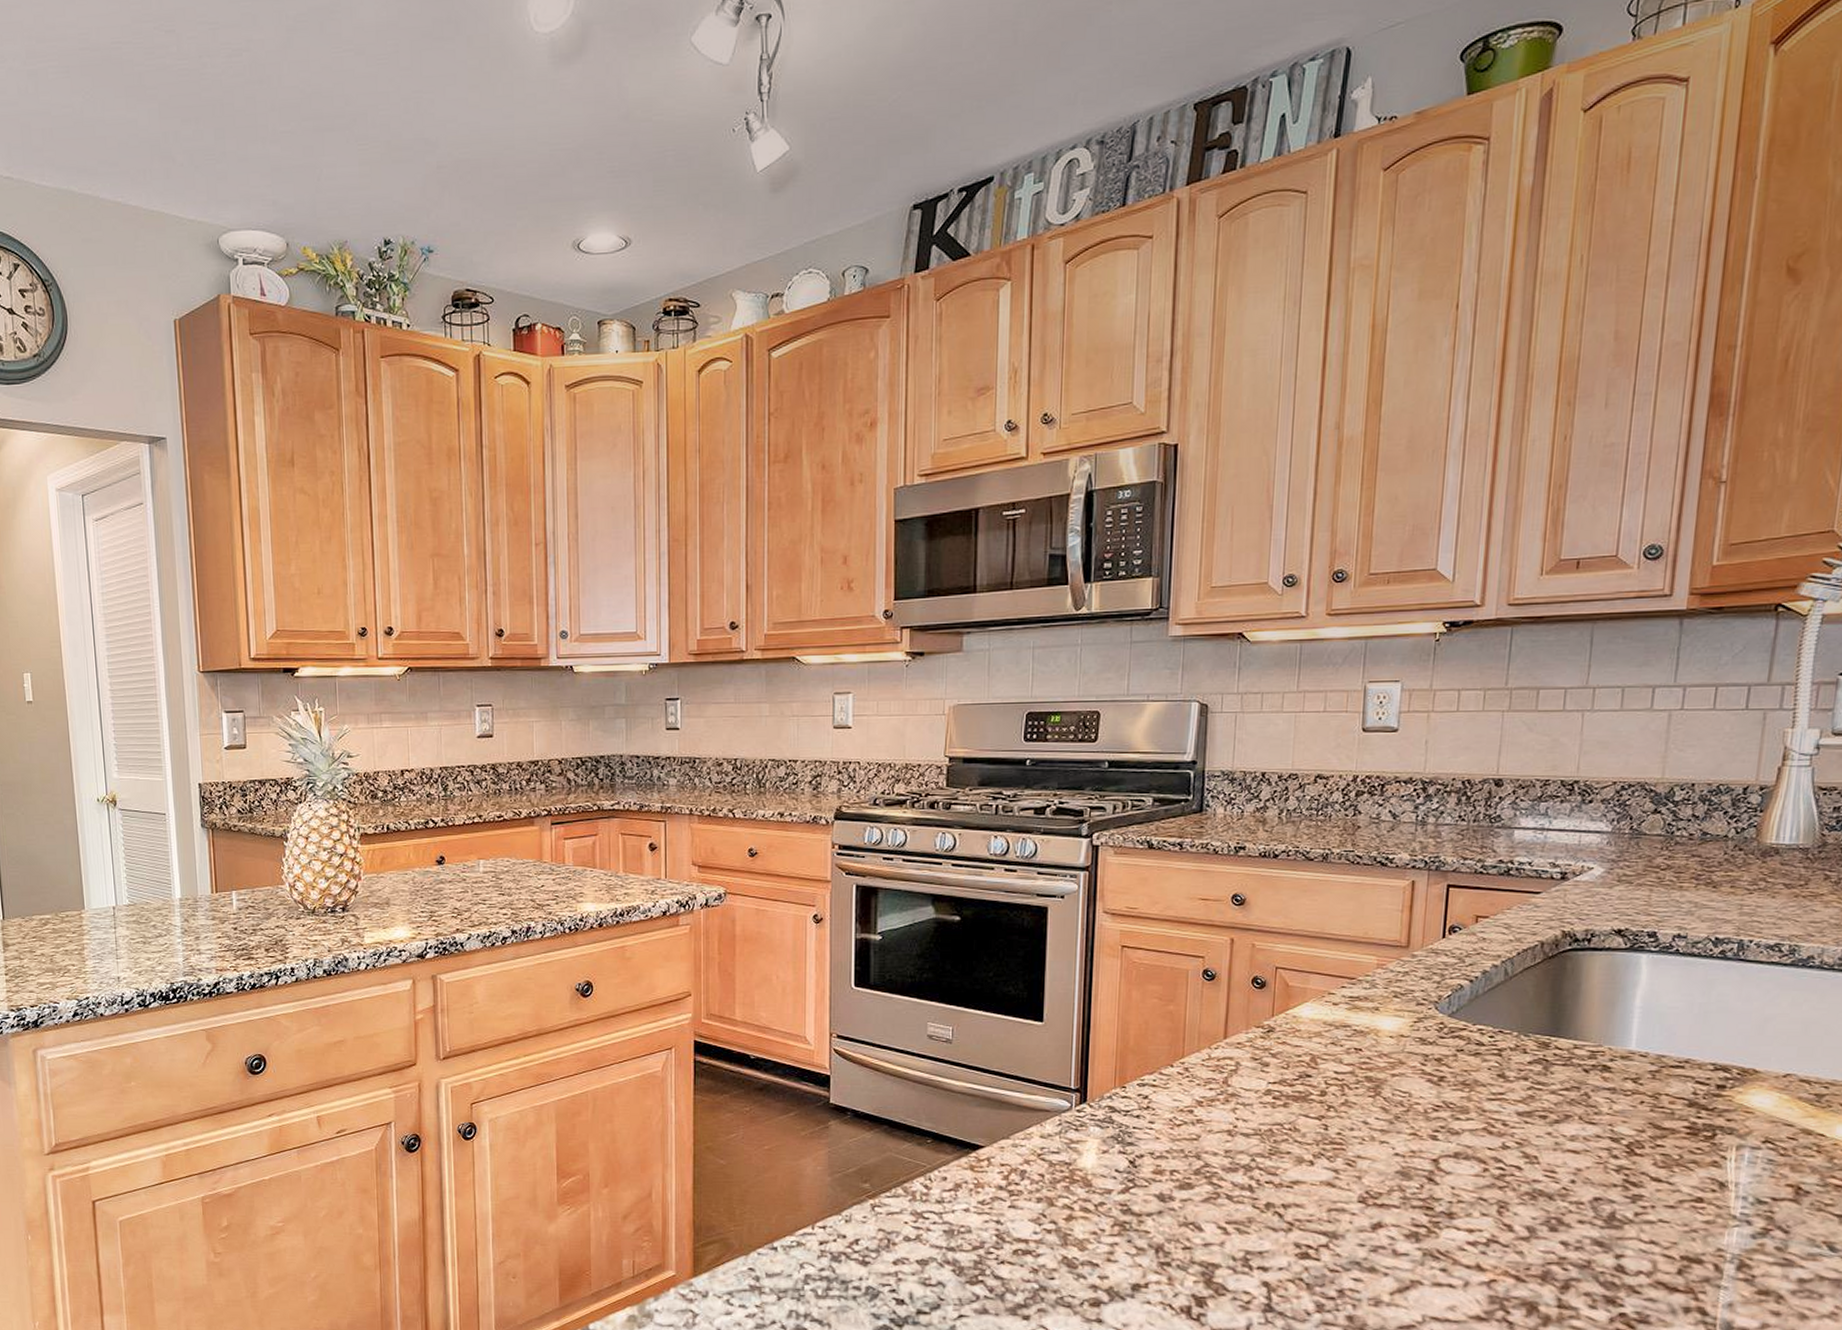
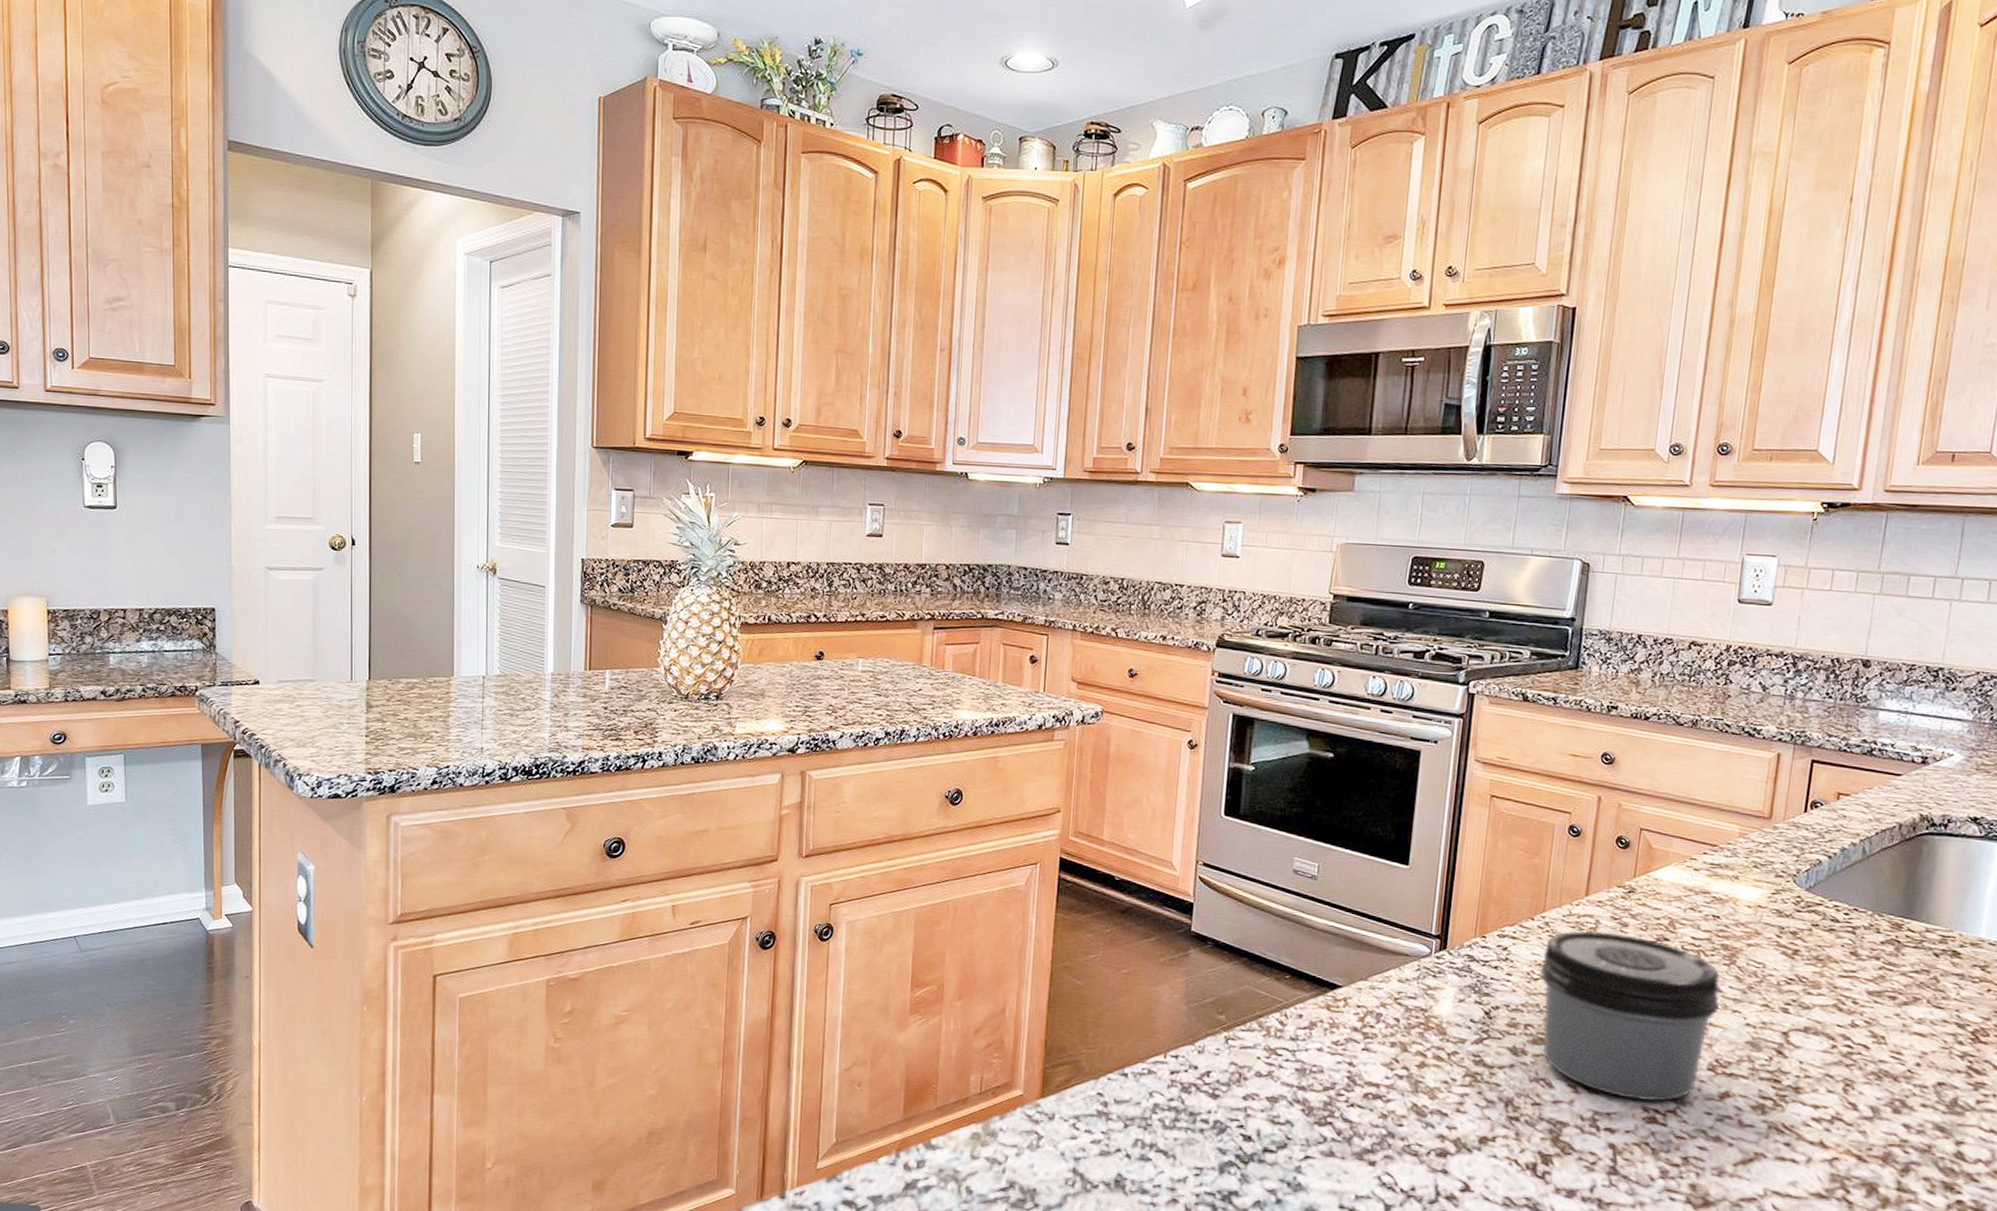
jar: none [1181,1073,1367,1238] -> present [1539,930,1721,1101]

